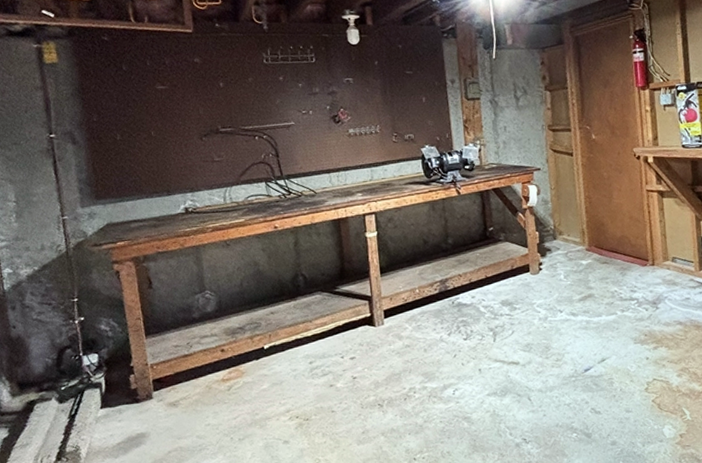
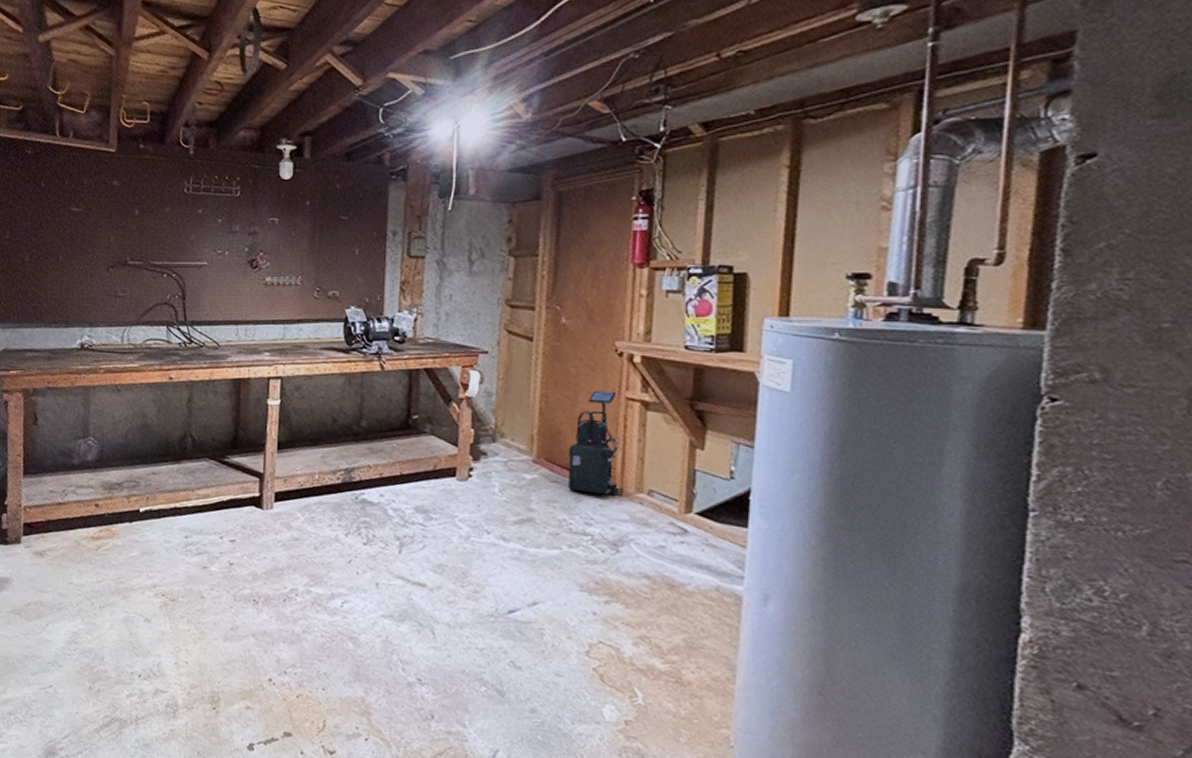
vacuum cleaner: none [611,185,652,268] -> present [567,389,622,496]

